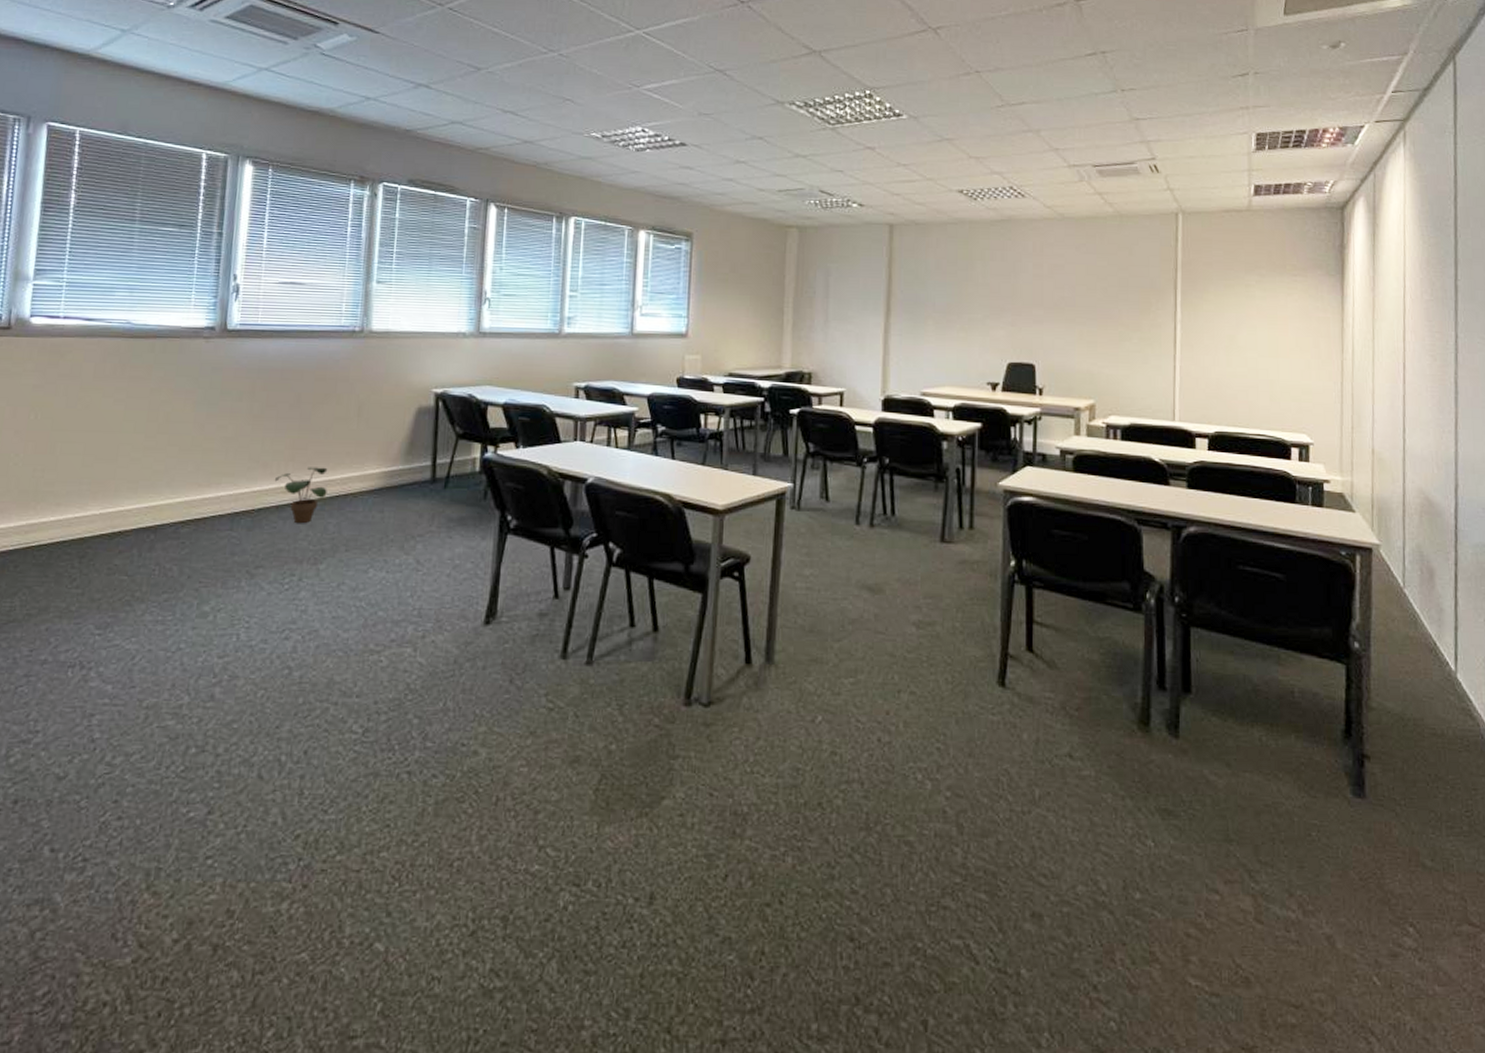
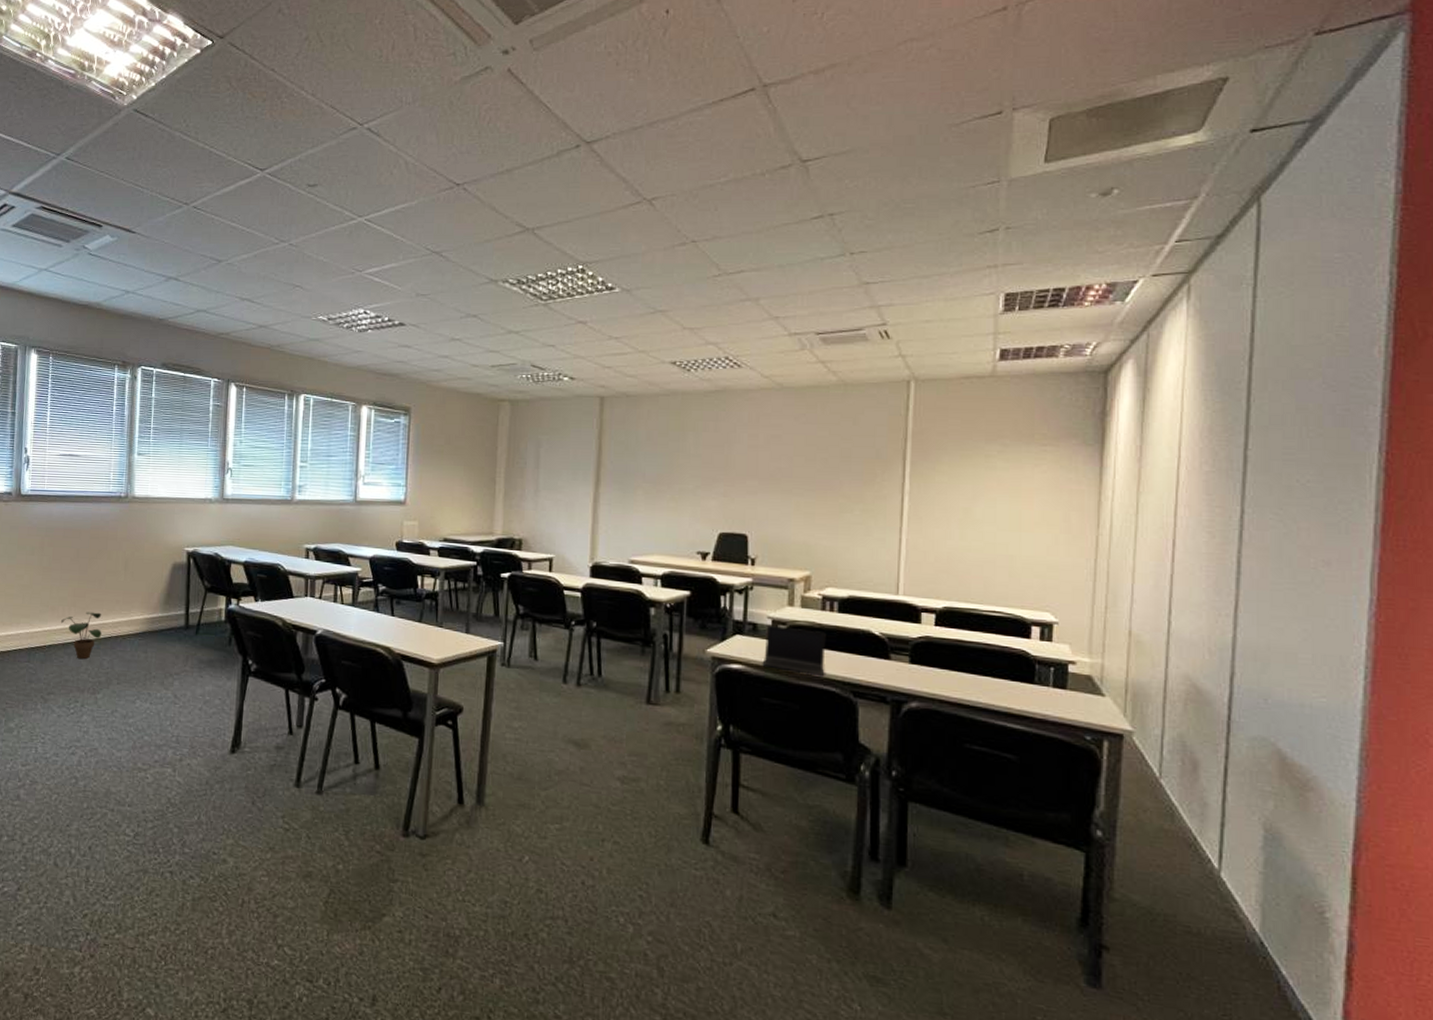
laptop computer: none [1052,454,1111,504] -> present [762,624,826,675]

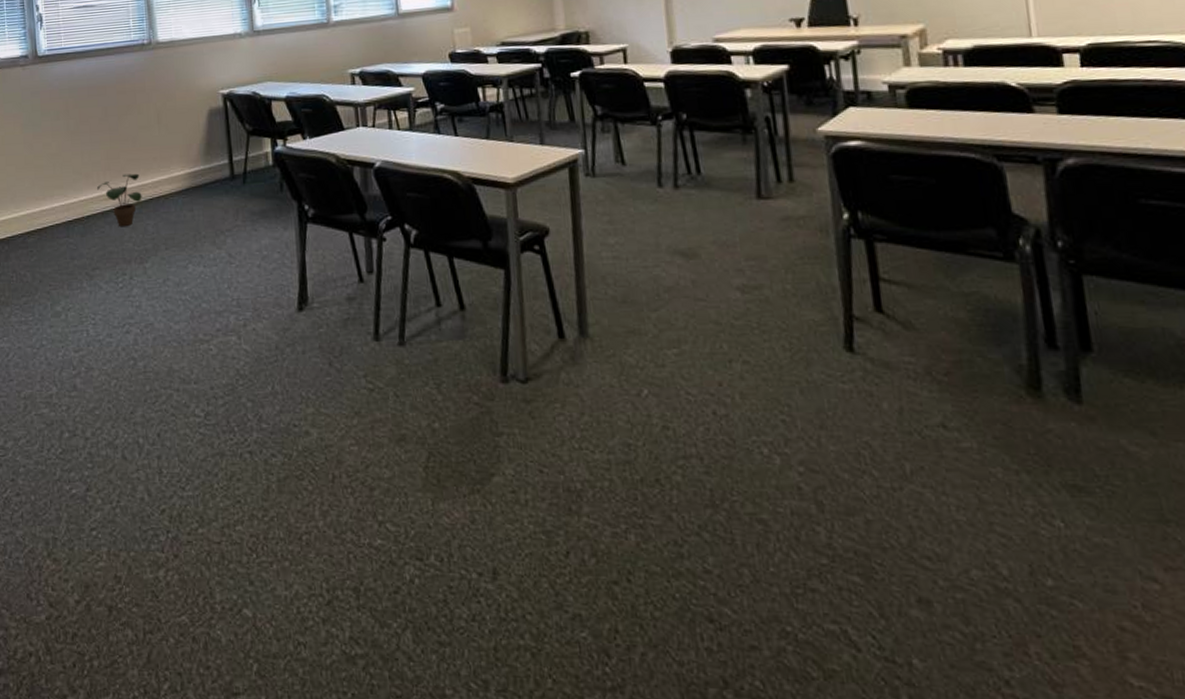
laptop computer: present [762,624,826,675] -> none [883,90,959,142]

